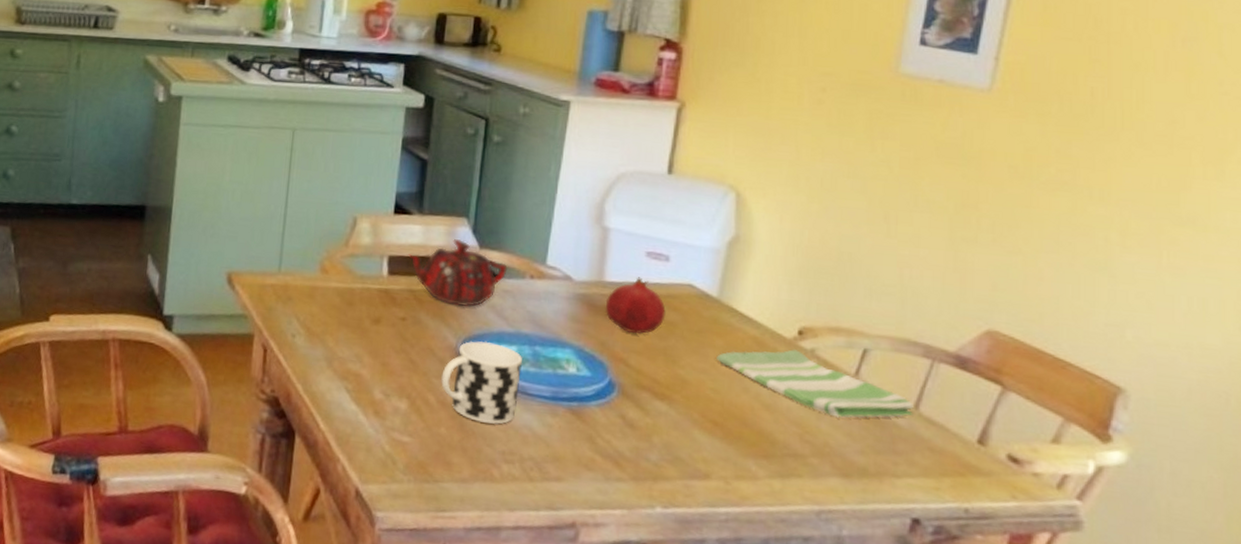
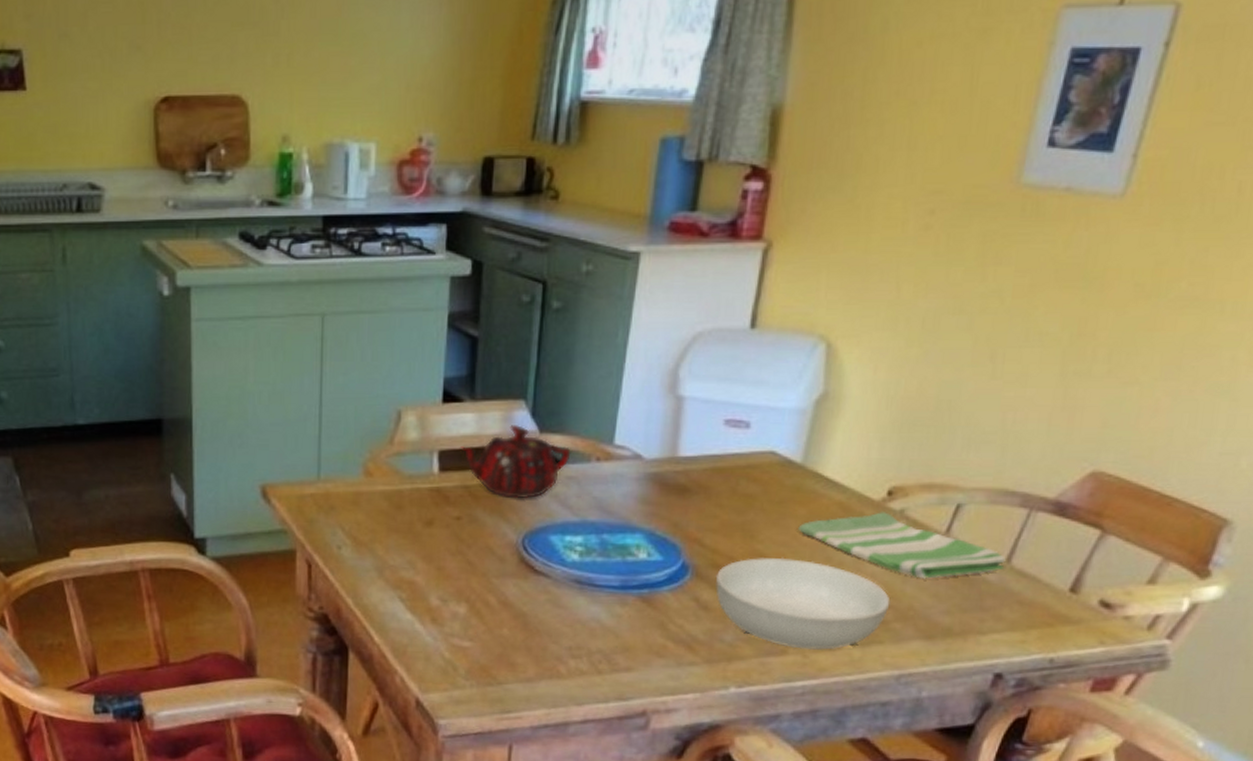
cup: present [441,341,523,424] -> none [502,534,590,620]
fruit: present [605,277,666,335] -> none [678,448,745,511]
serving bowl: none [640,382,807,479] -> present [715,557,891,650]

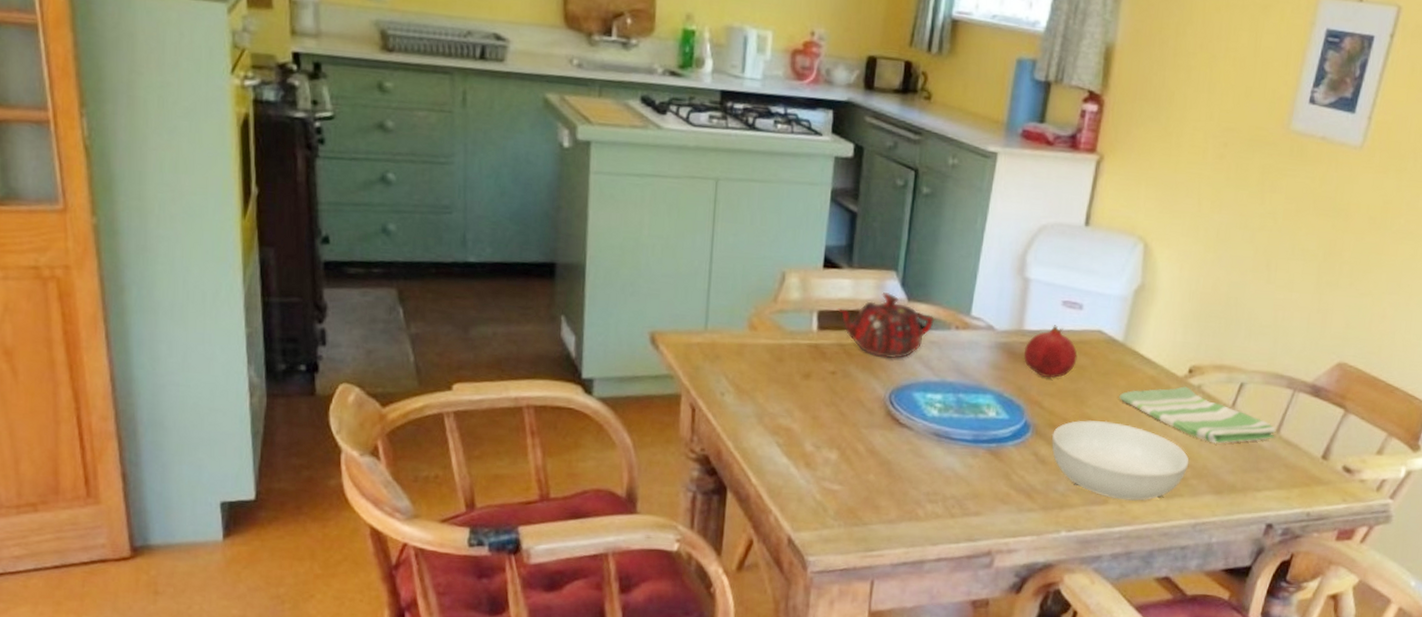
fruit: none [678,448,745,511] -> present [1023,325,1078,379]

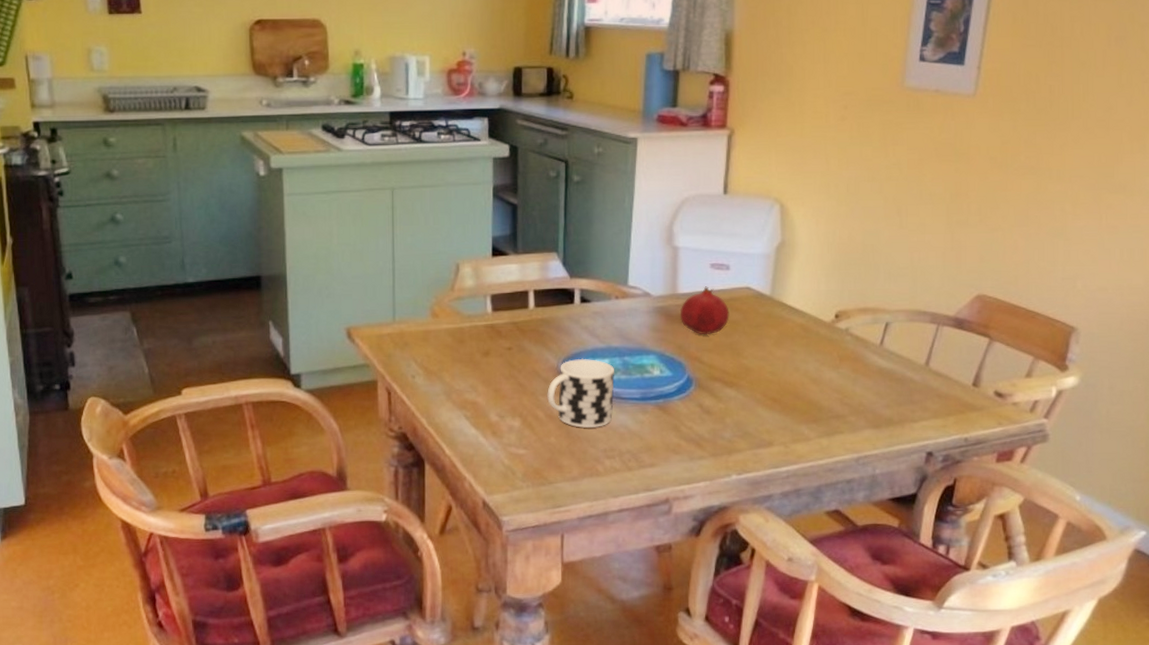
teapot: present [837,292,935,359] -> none [507,272,596,331]
cup: none [870,391,947,468] -> present [547,358,615,428]
serving bowl: present [1051,420,1189,501] -> none [713,369,846,441]
dish towel: present [1119,385,1276,444] -> none [772,330,925,381]

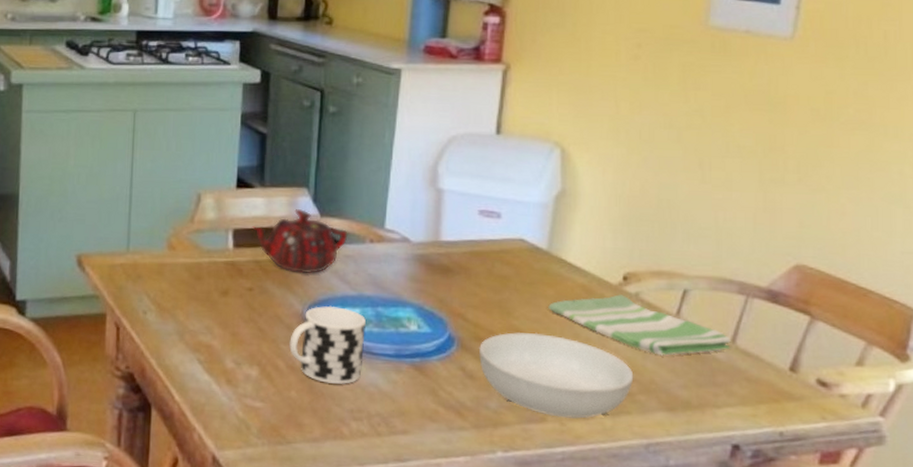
teapot: none [507,272,596,331] -> present [251,209,348,274]
fruit: present [679,286,730,335] -> none [442,235,499,290]
serving bowl: none [713,369,846,441] -> present [478,332,634,419]
dish towel: none [772,330,925,381] -> present [548,293,731,356]

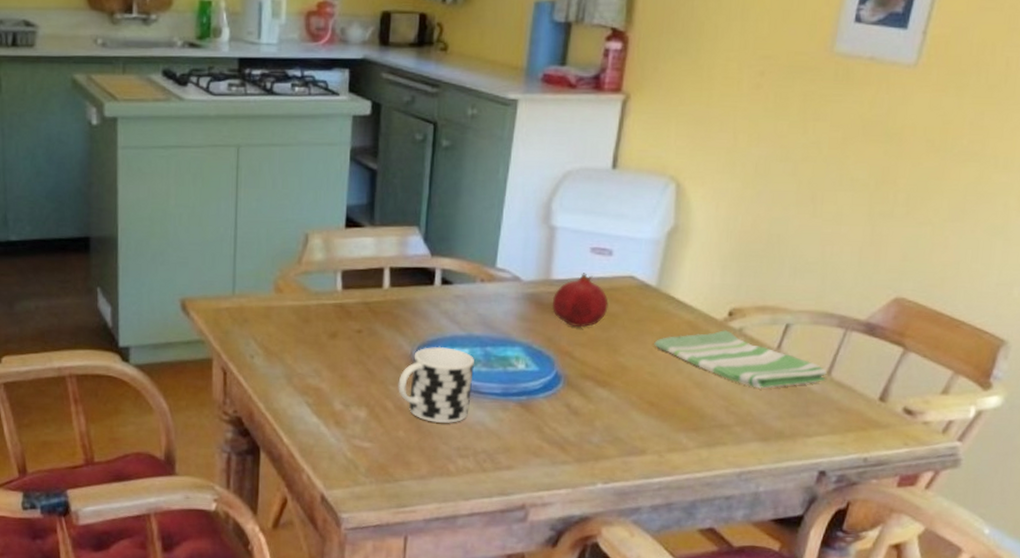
teapot: present [251,209,348,274] -> none [360,249,459,315]
fruit: none [442,235,499,290] -> present [552,273,609,328]
serving bowl: present [478,332,634,419] -> none [584,369,732,450]

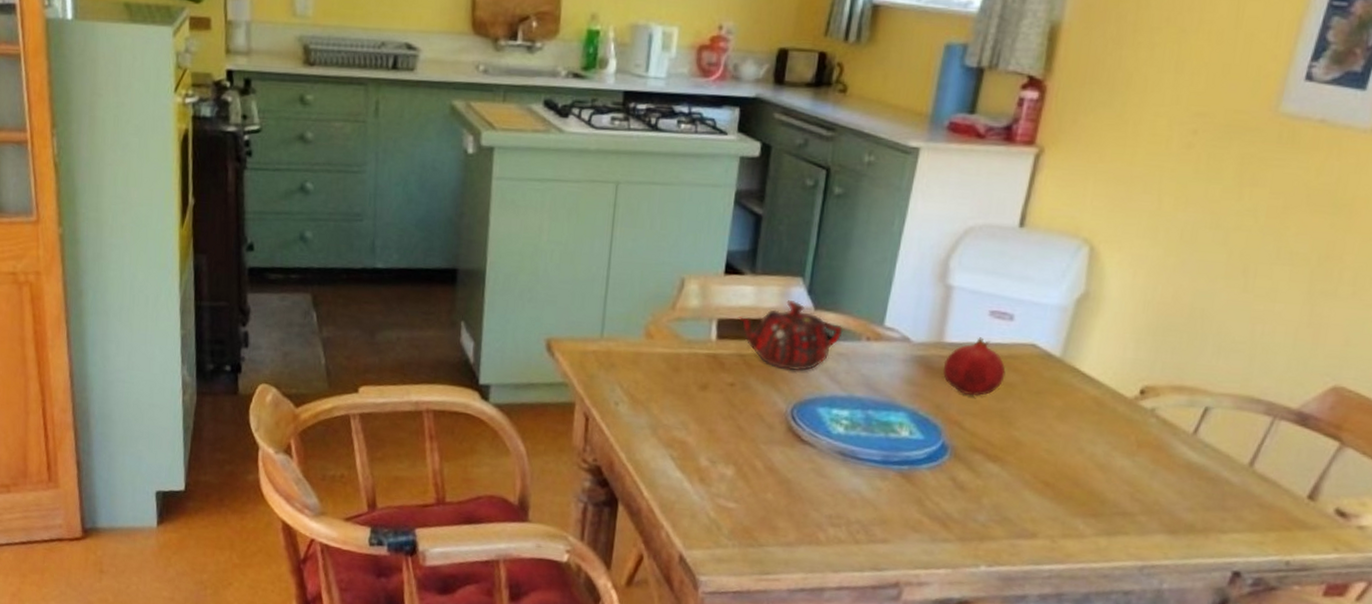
teapot: none [360,249,459,315] -> present [737,300,843,371]
cup: present [398,346,475,423] -> none [769,406,855,489]
dish towel: present [654,329,827,389] -> none [1053,408,1249,477]

